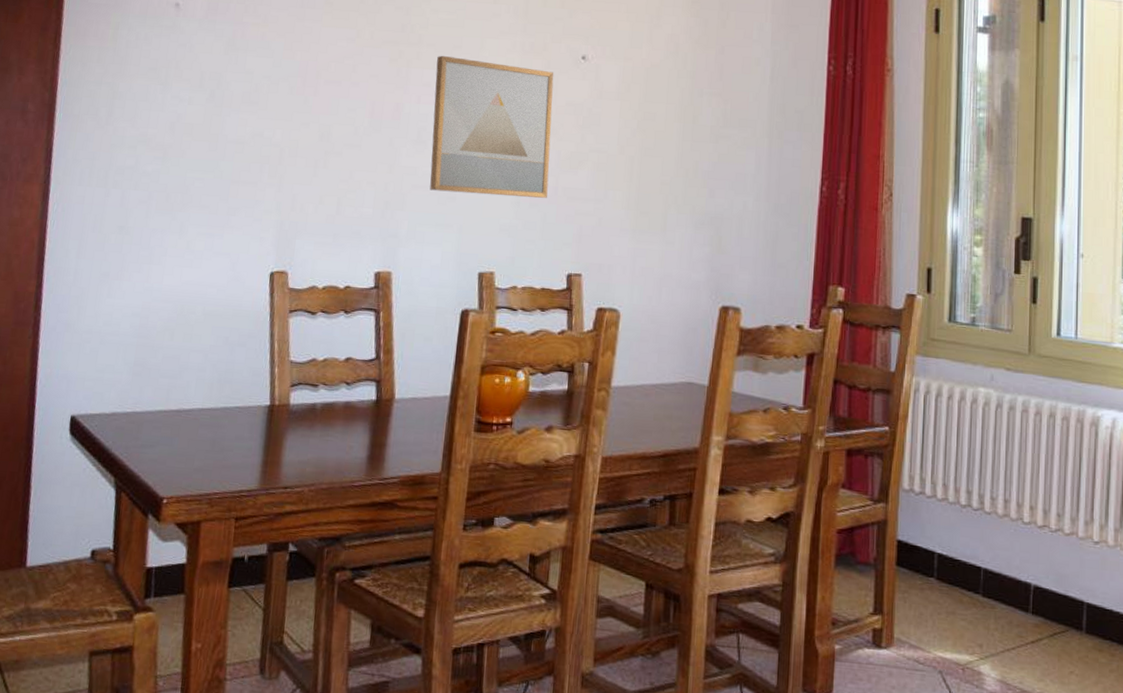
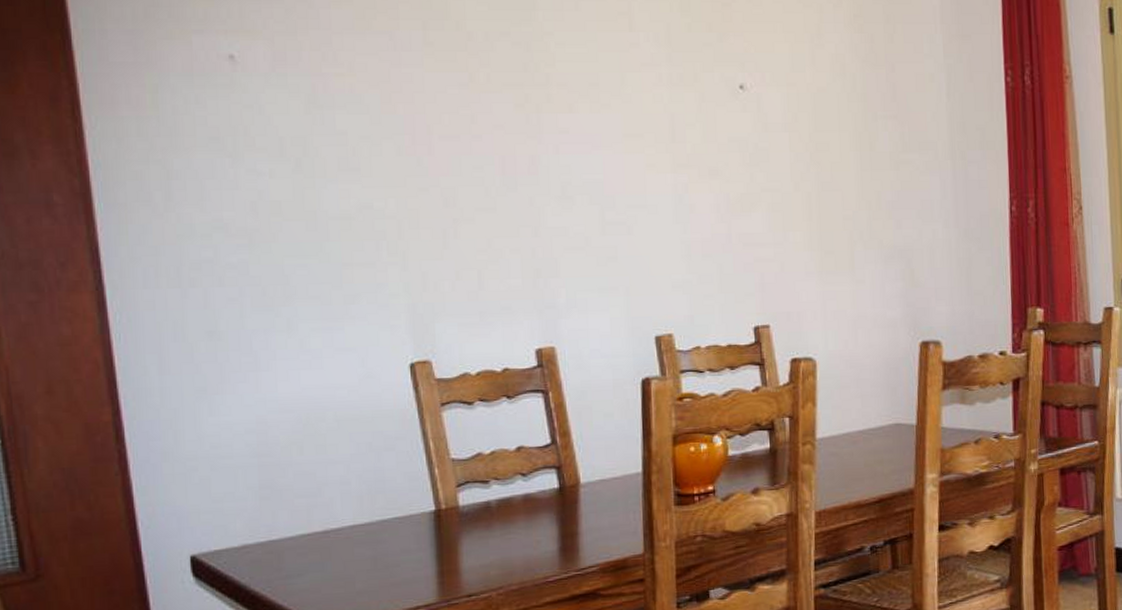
wall art: present [429,55,554,198] -> none [572,96,721,252]

